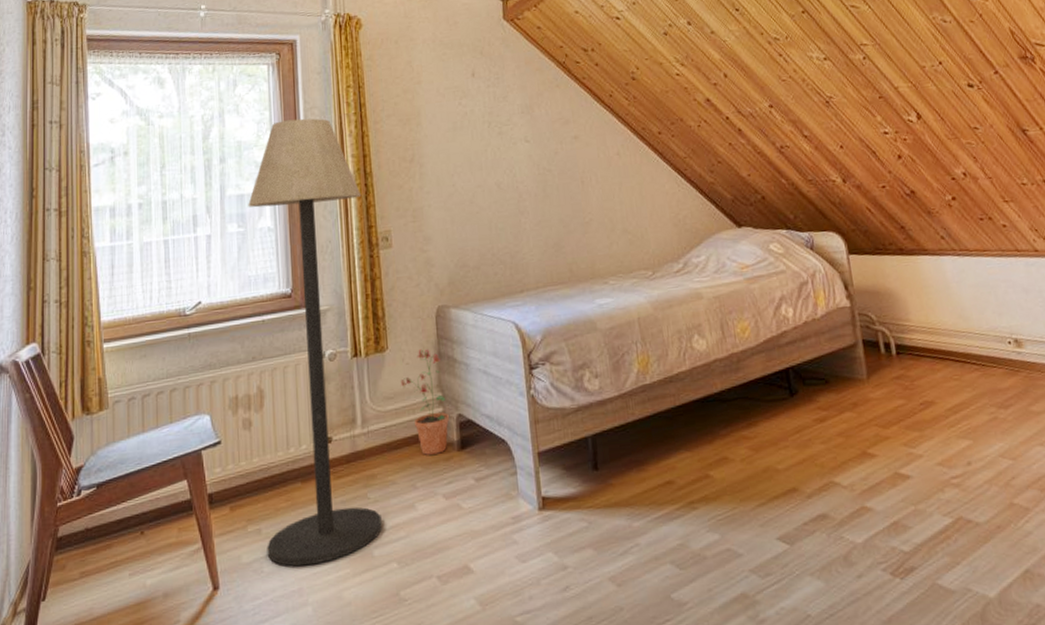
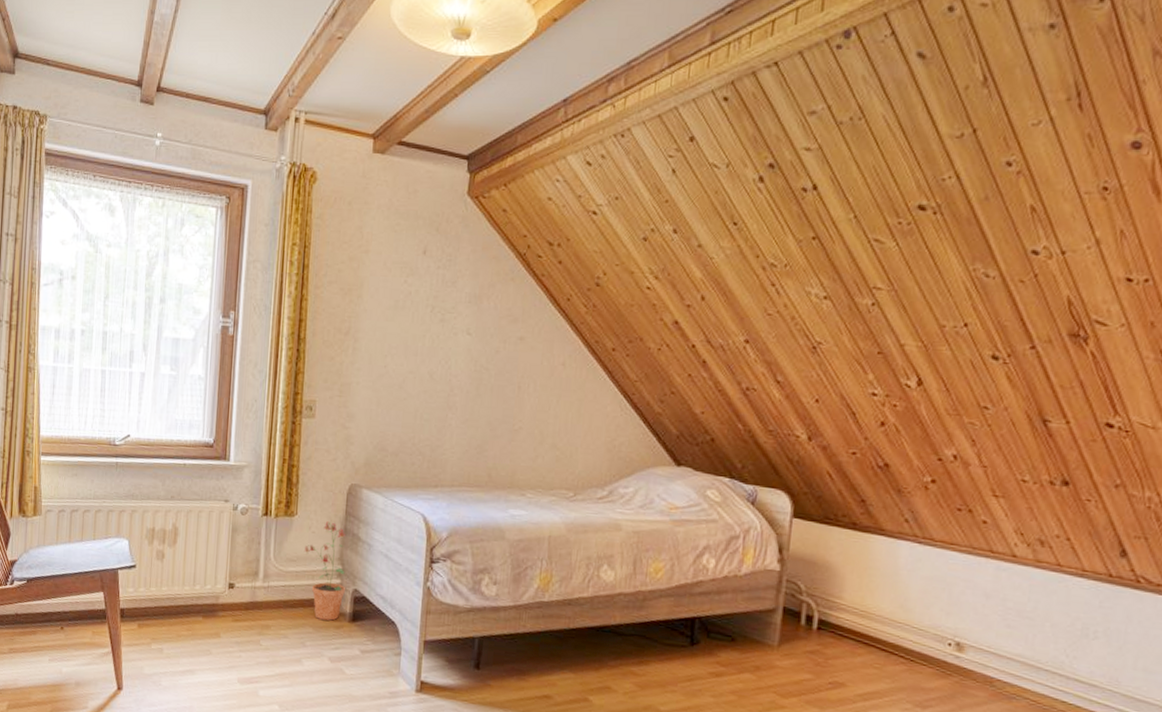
floor lamp: present [248,118,382,567] -> none [166,269,292,690]

